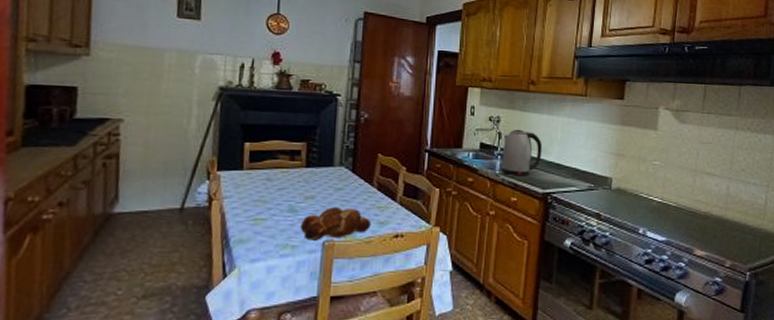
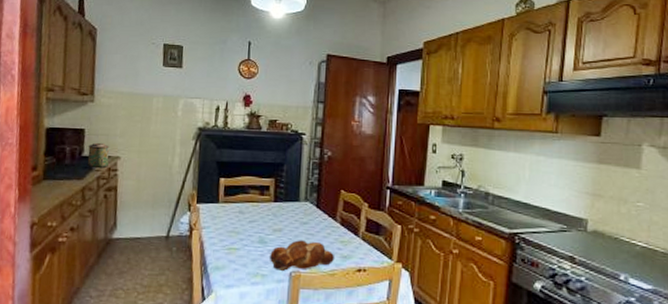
canister: none [81,102,110,133] -> present [87,142,109,169]
kettle: present [501,129,542,176] -> none [464,167,509,215]

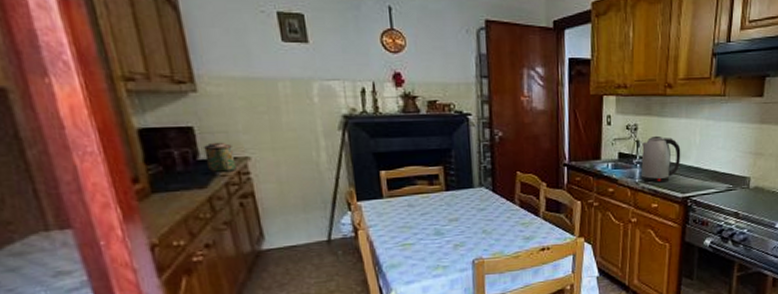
bread loaf: present [270,240,334,271] -> none [449,227,517,260]
kettle: none [464,167,509,215] -> present [640,135,681,183]

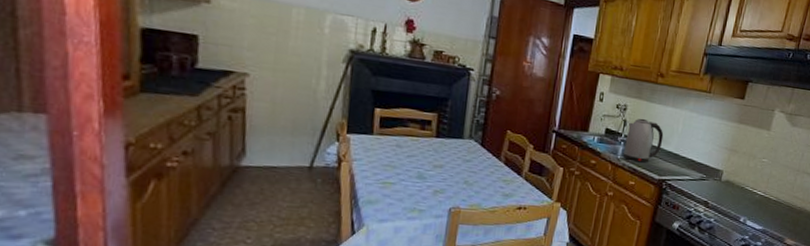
canister: present [204,141,237,174] -> none [203,53,234,85]

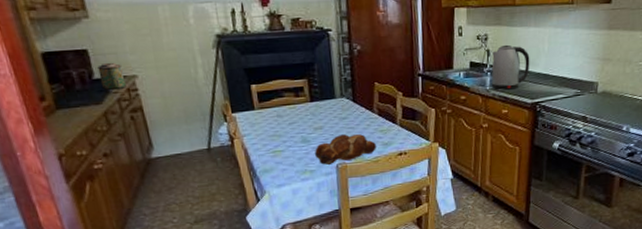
canister: none [203,53,234,85] -> present [97,62,126,91]
bread loaf: none [428,177,496,207] -> present [315,134,376,165]

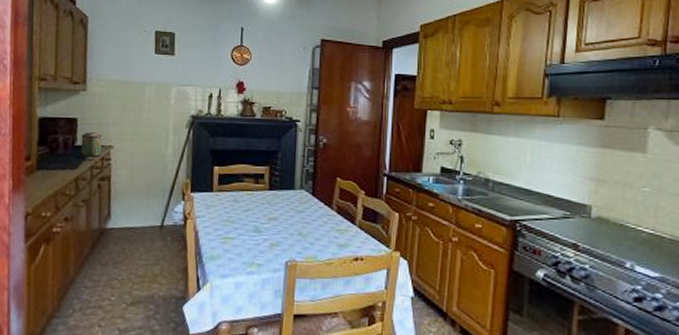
bread loaf: present [315,134,376,165] -> none [265,229,331,260]
kettle: present [491,44,530,90] -> none [463,152,509,202]

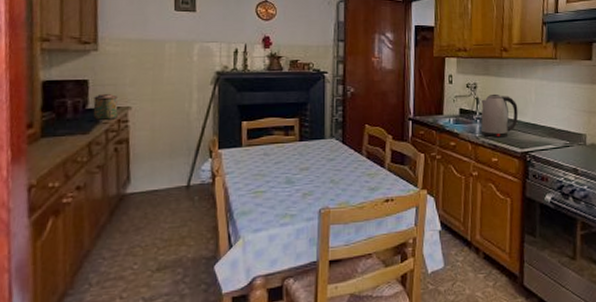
kettle: none [463,152,509,202] -> present [480,93,519,138]

